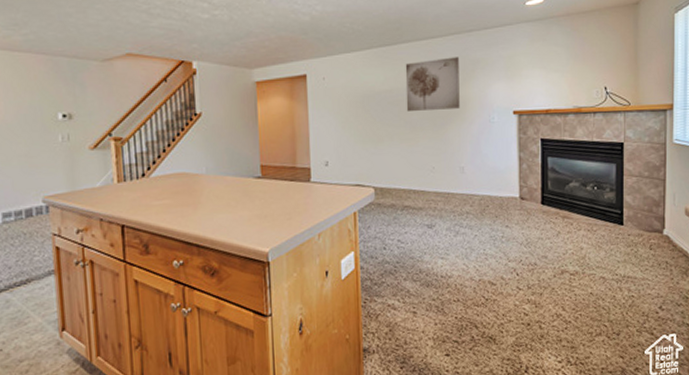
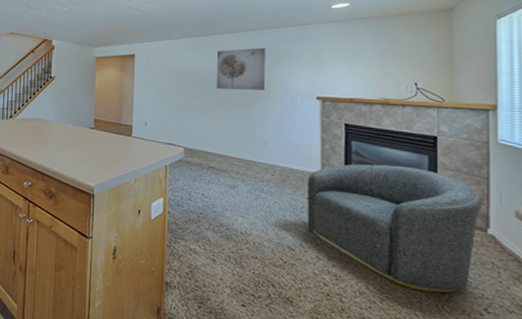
armchair: none [507,177,659,302] -> present [307,164,481,293]

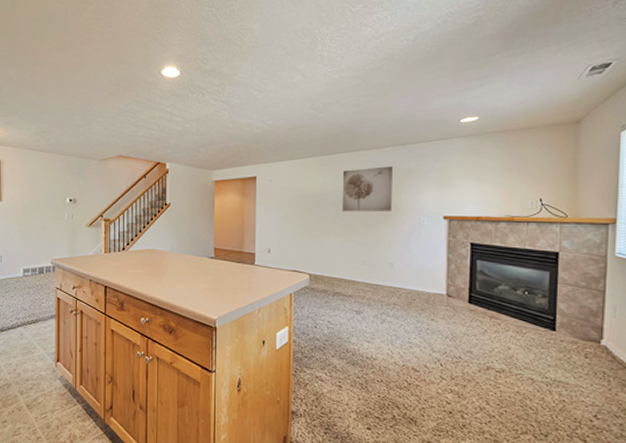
armchair: present [307,164,481,293] -> none [432,282,597,403]

